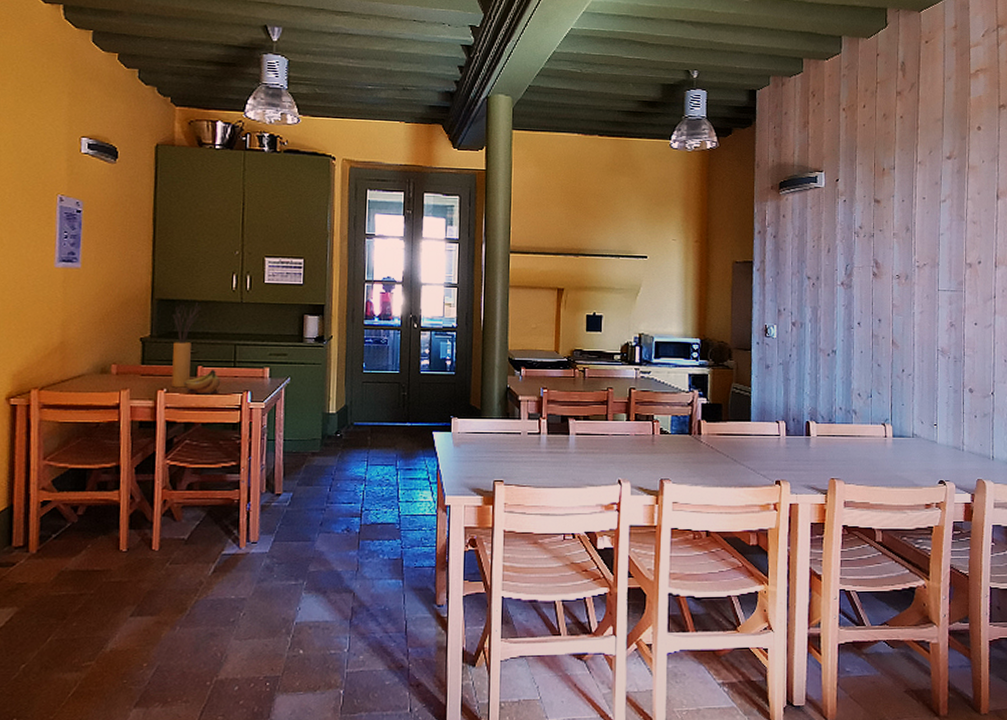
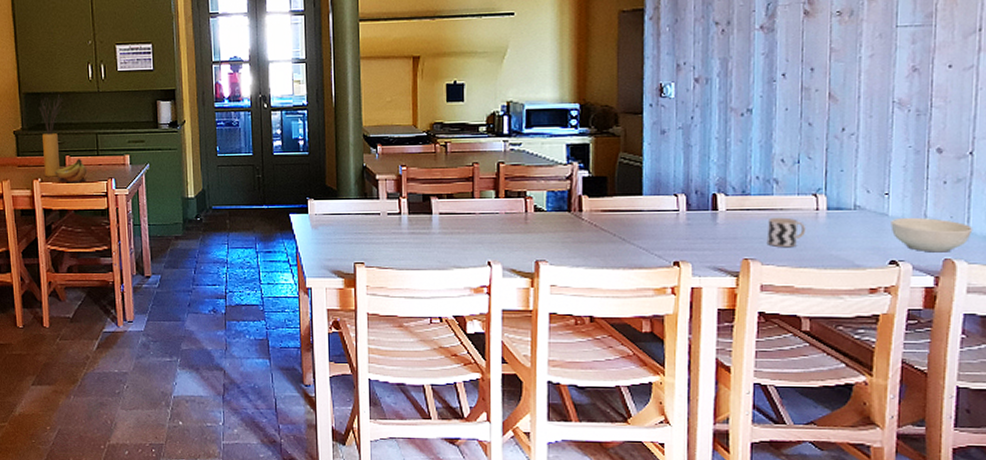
cup: none [848,443,878,469] -> present [766,217,806,248]
bowl: none [939,444,996,474] -> present [890,217,973,253]

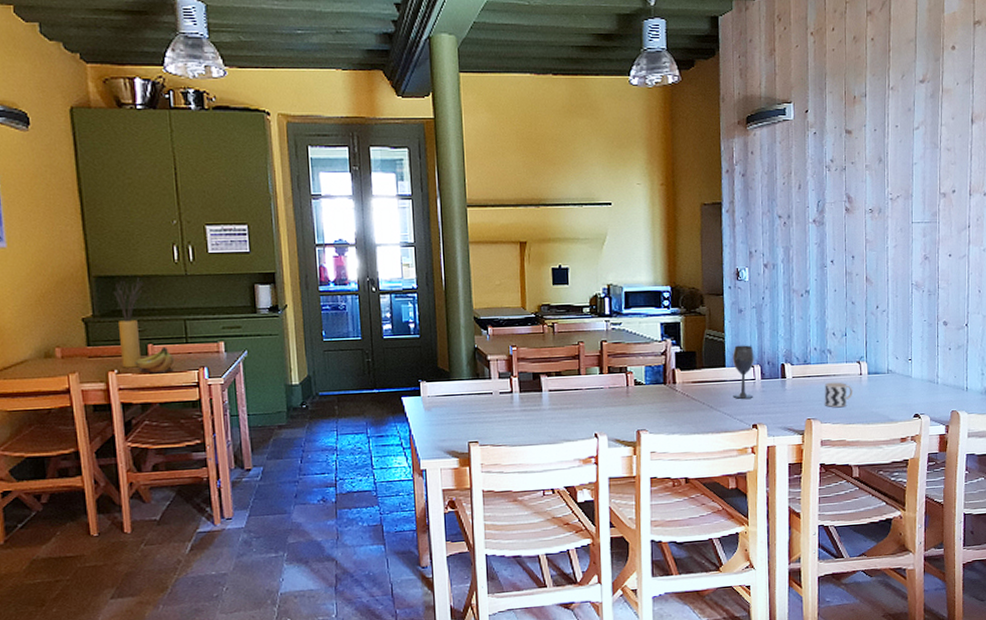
wine glass: none [650,171,678,233] -> present [733,345,754,400]
bowl: present [890,217,973,253] -> none [914,378,970,406]

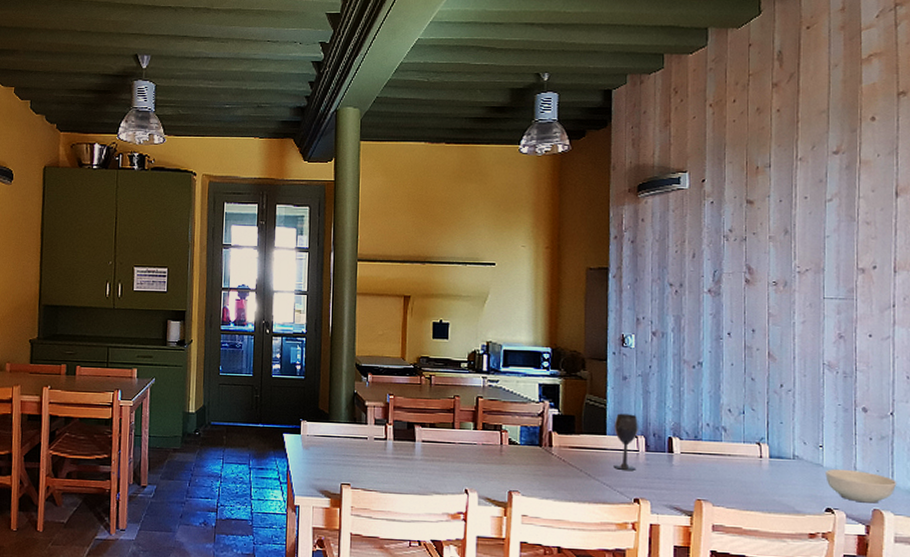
vase: present [113,278,144,368] -> none [55,308,80,385]
fruit: present [134,346,175,374] -> none [64,369,96,393]
cup: present [824,382,853,408] -> none [717,462,752,492]
bowl: none [914,378,970,406] -> present [825,468,897,503]

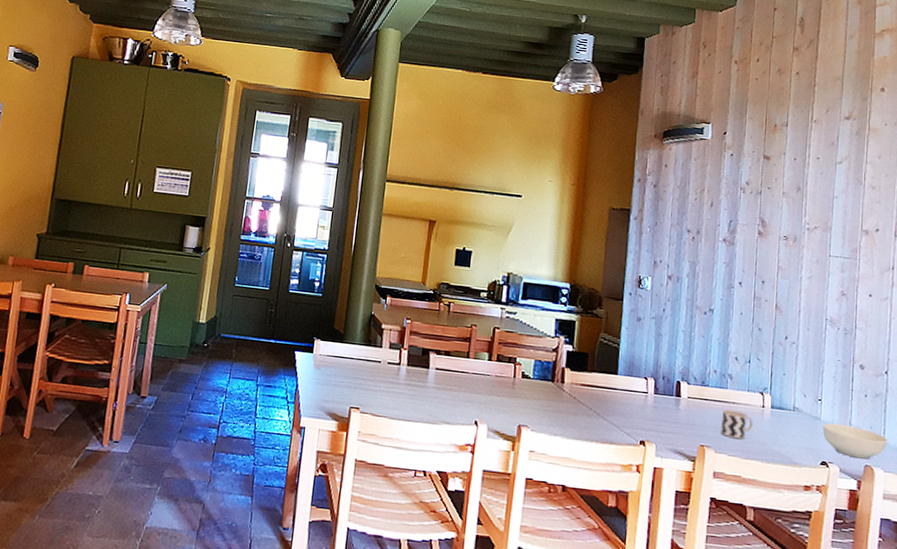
wine glass: present [613,413,638,471] -> none [622,354,649,413]
cup: none [717,462,752,492] -> present [720,409,754,440]

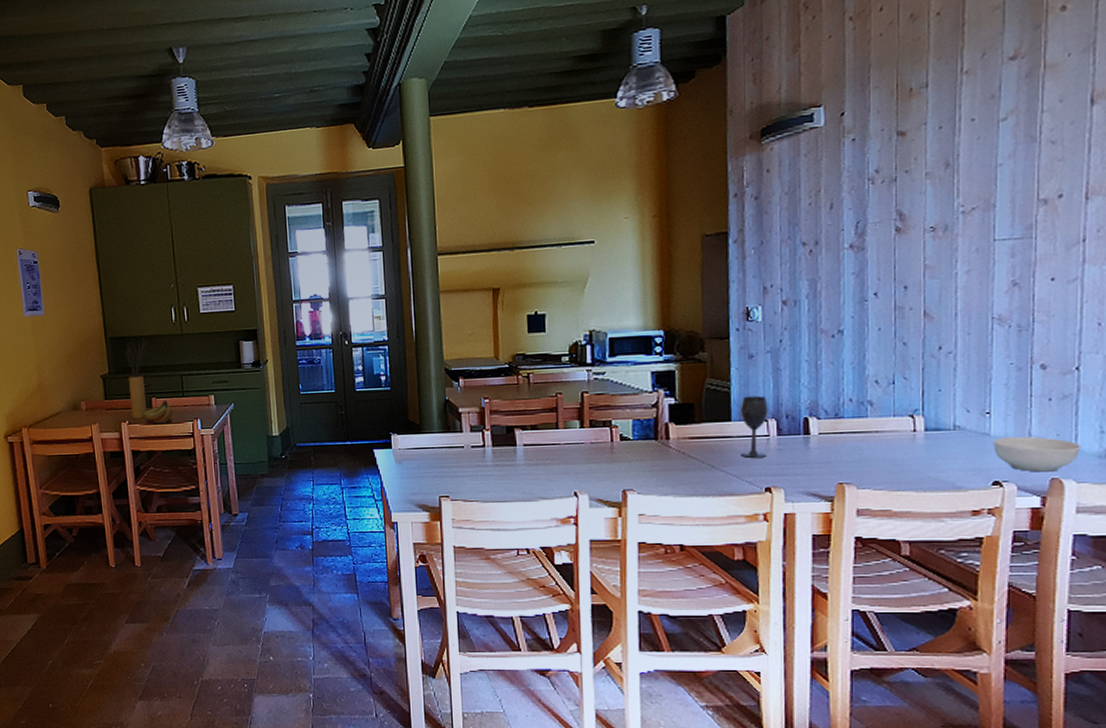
vase: none [59,205,95,285] -> present [124,338,148,419]
fruit: none [70,269,104,294] -> present [142,400,174,425]
wine glass: none [622,354,649,413] -> present [740,395,768,459]
cup: present [720,409,754,440] -> none [862,439,904,471]

